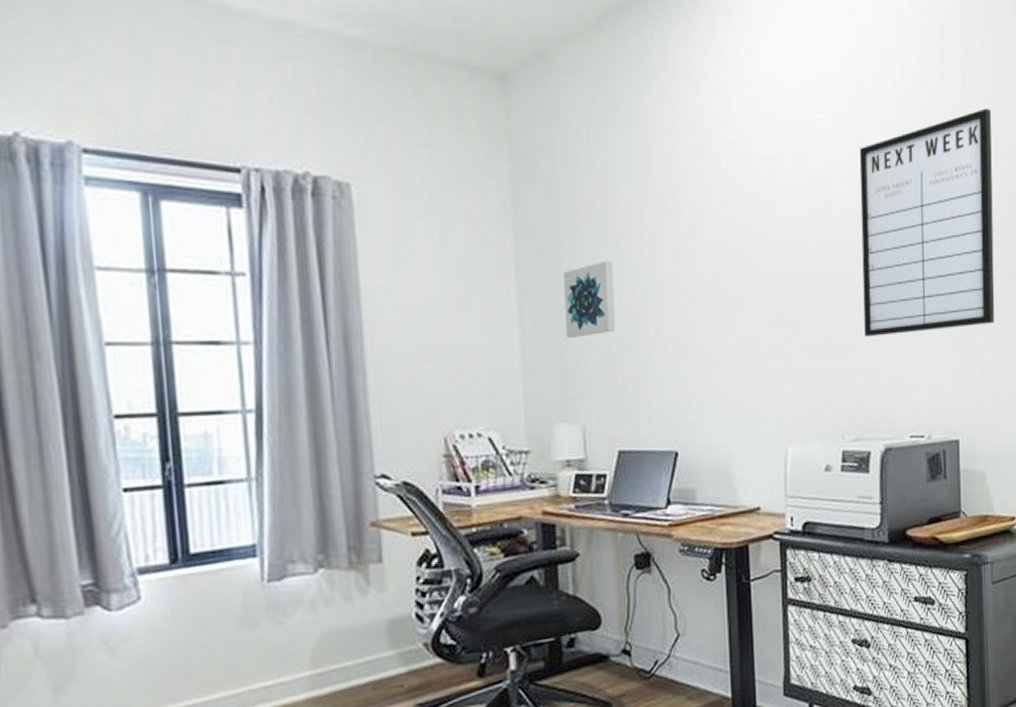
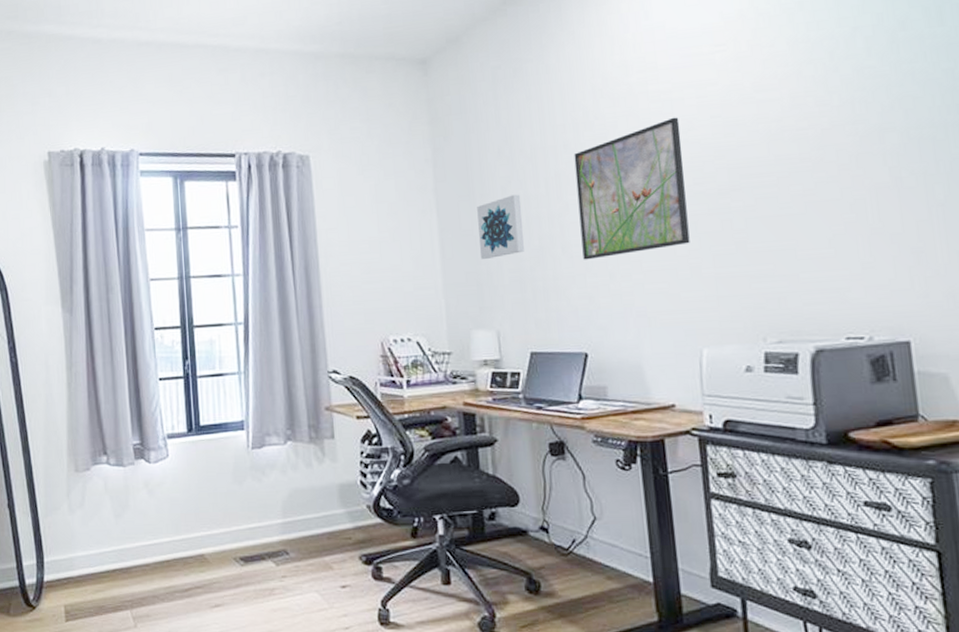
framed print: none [672,188,782,345] -> present [574,117,690,260]
writing board: present [859,108,995,337] -> none [765,11,948,243]

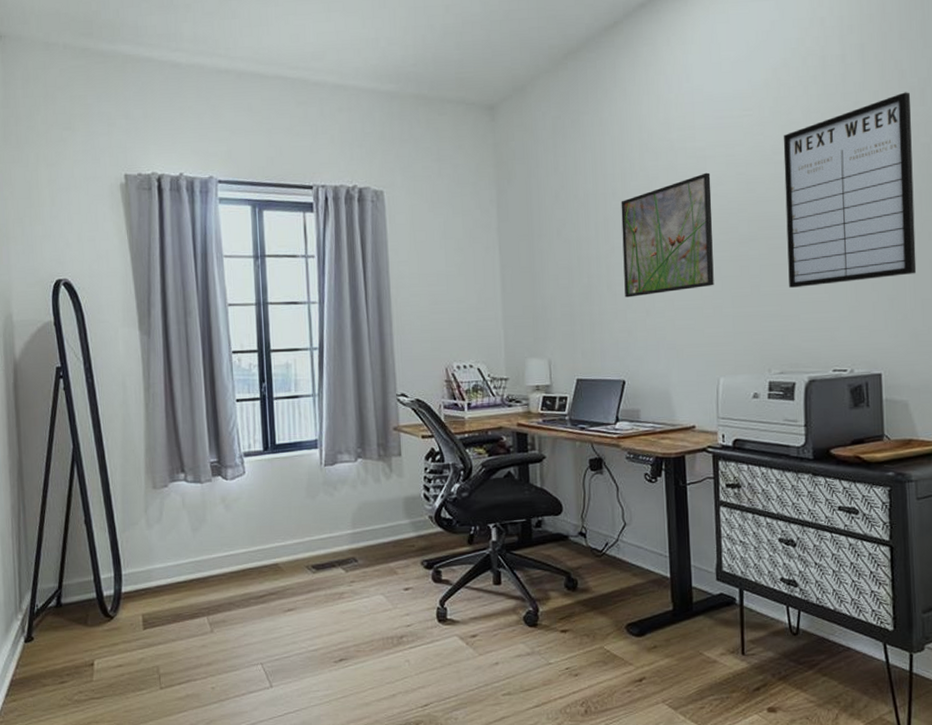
wall art: present [477,194,524,259] -> none [535,236,575,294]
writing board: none [765,11,948,243] -> present [783,92,917,288]

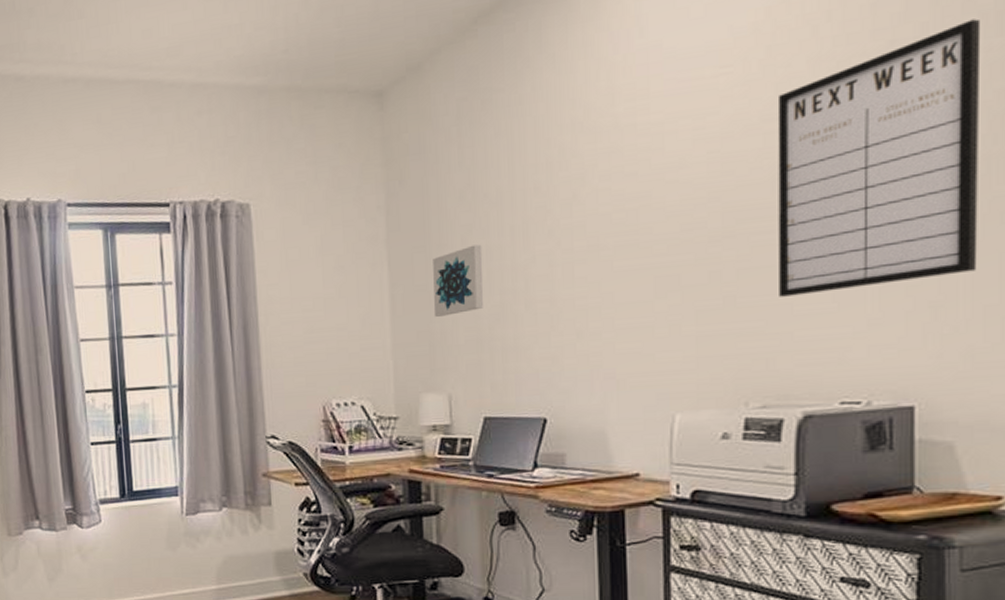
wall art: none [535,236,575,294] -> present [433,244,484,317]
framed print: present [621,172,714,298] -> none [545,153,671,317]

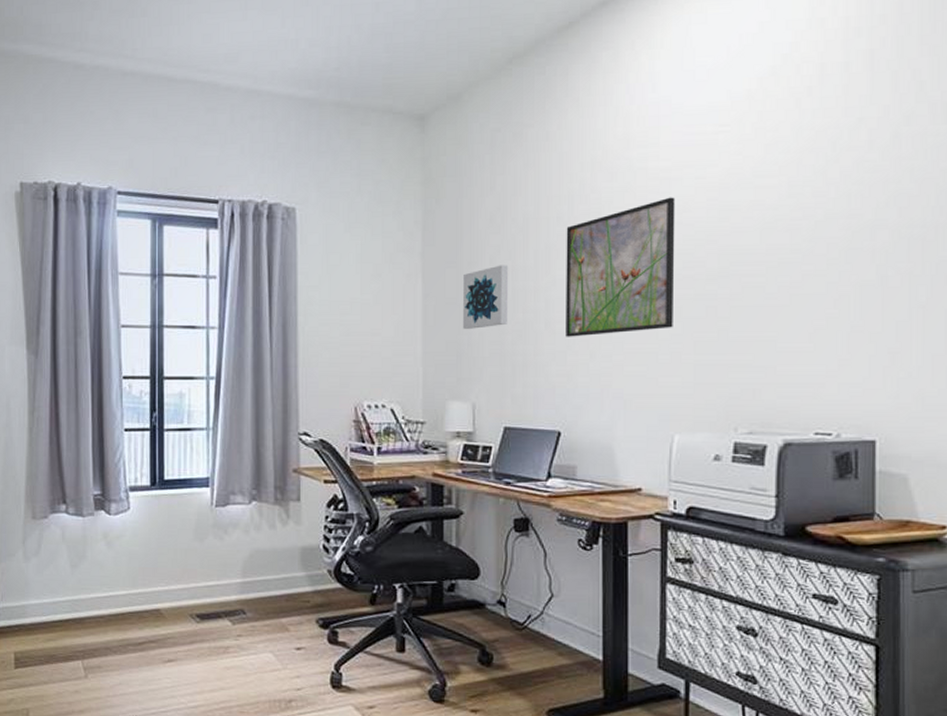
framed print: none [545,153,671,317] -> present [566,197,675,337]
writing board: present [777,19,981,297] -> none [765,107,931,334]

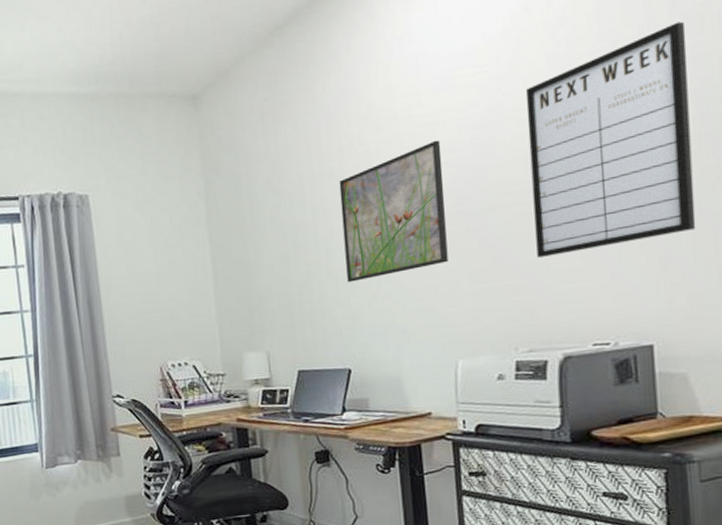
wall art: present [462,265,509,329] -> none [247,222,292,286]
writing board: none [765,107,931,334] -> present [525,21,696,258]

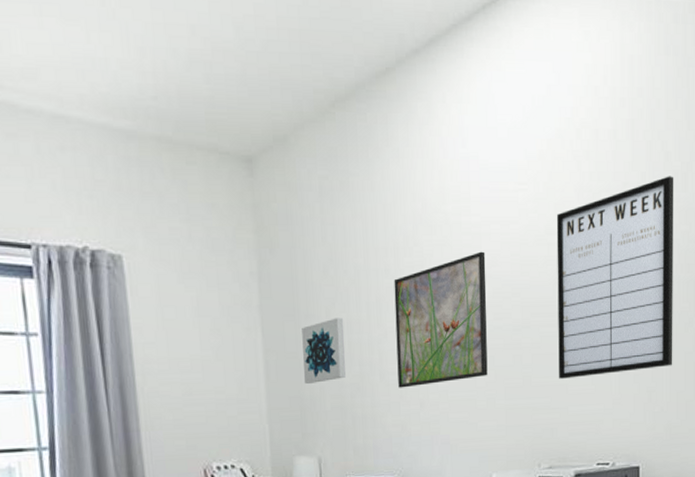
wall art: none [247,222,292,286] -> present [302,317,346,384]

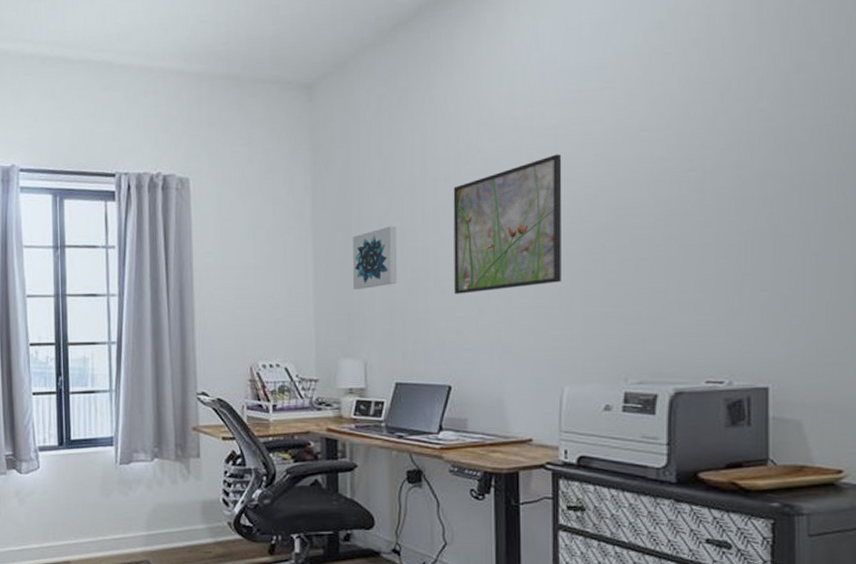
writing board: present [556,176,674,379] -> none [653,54,822,286]

